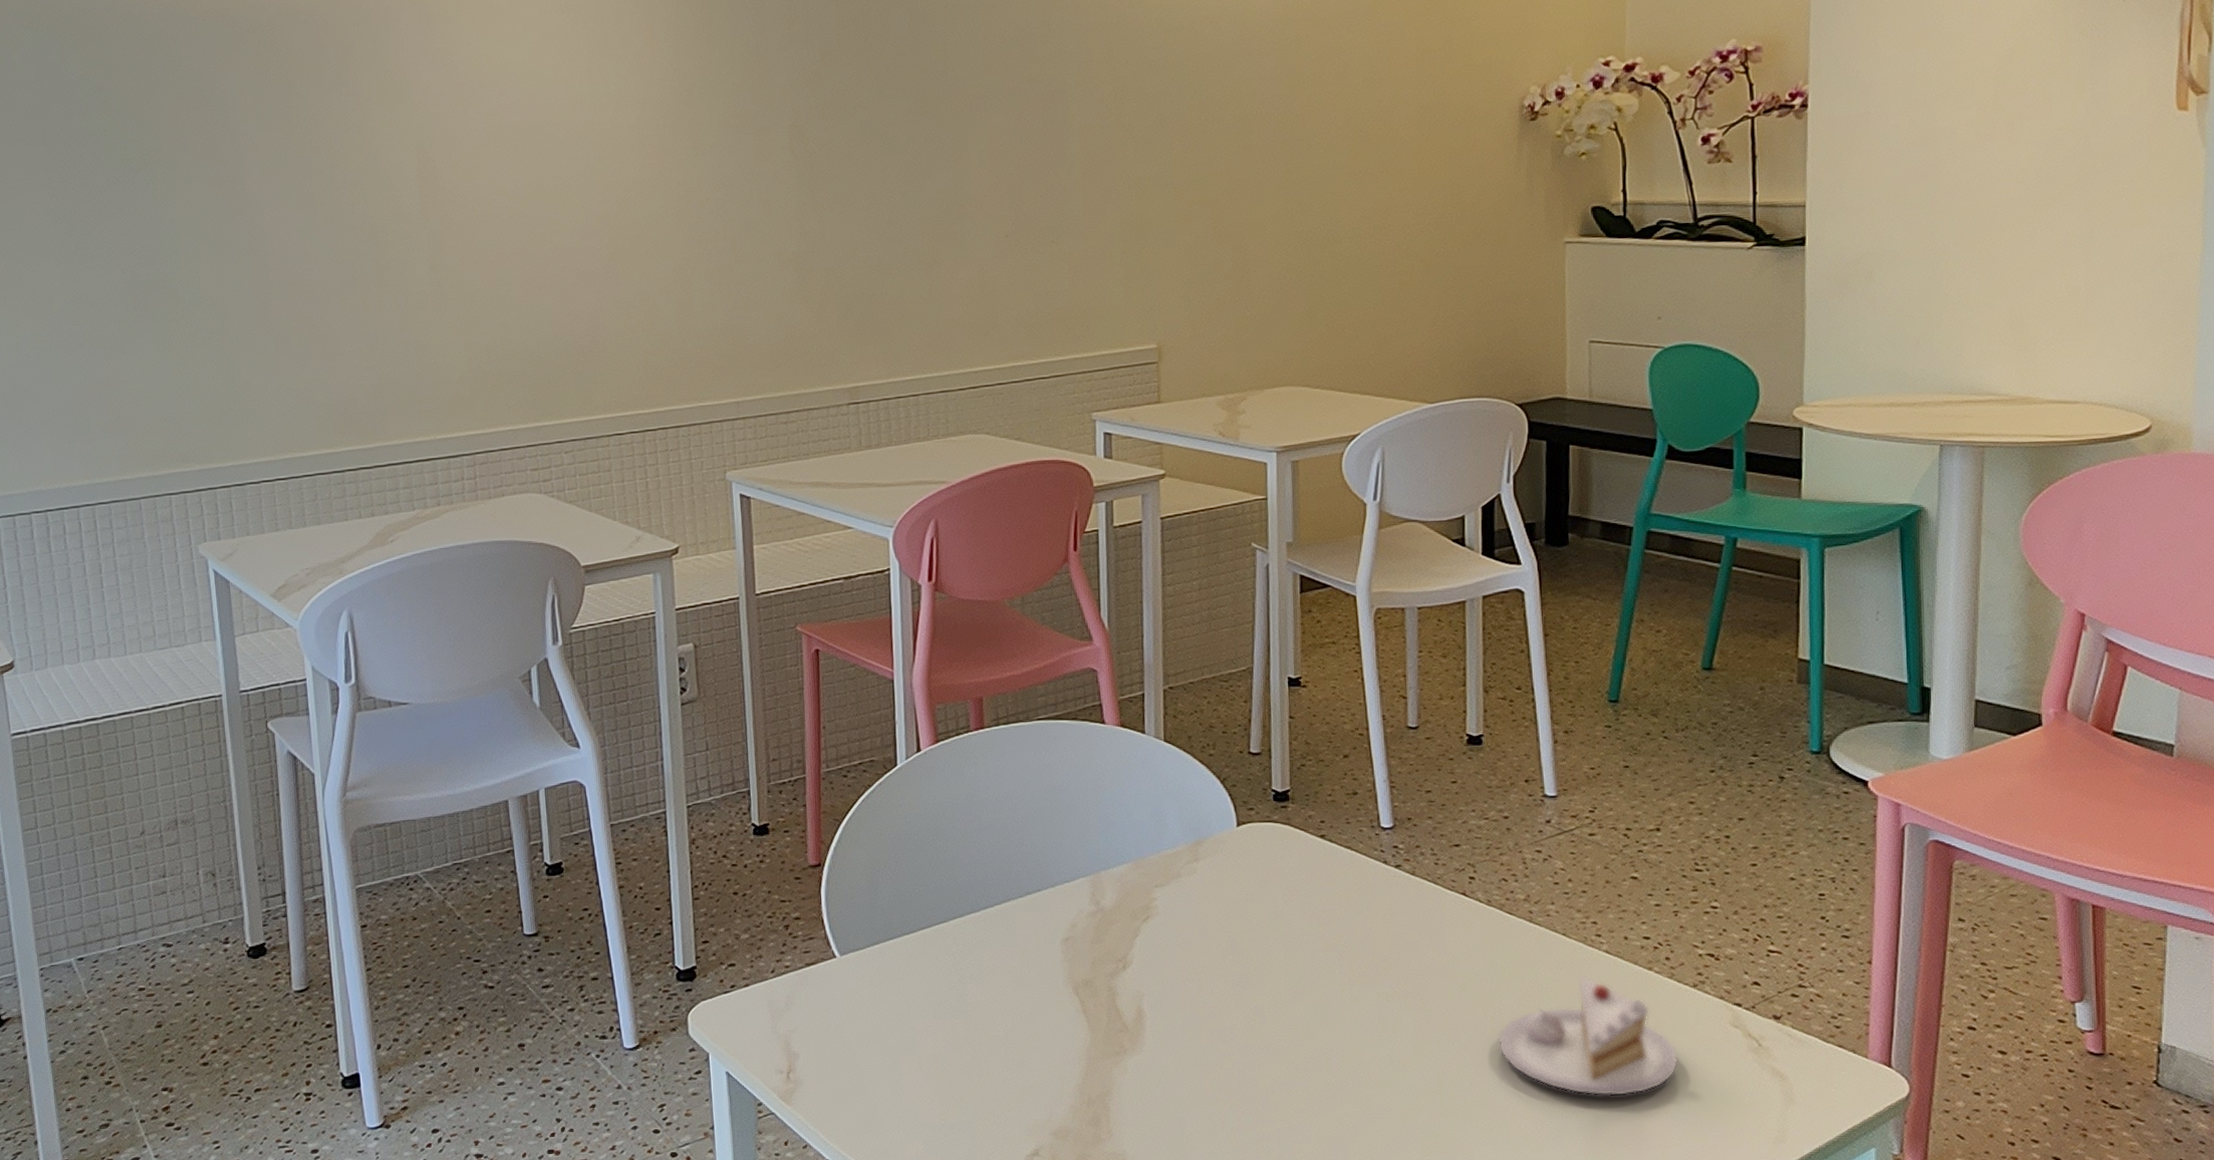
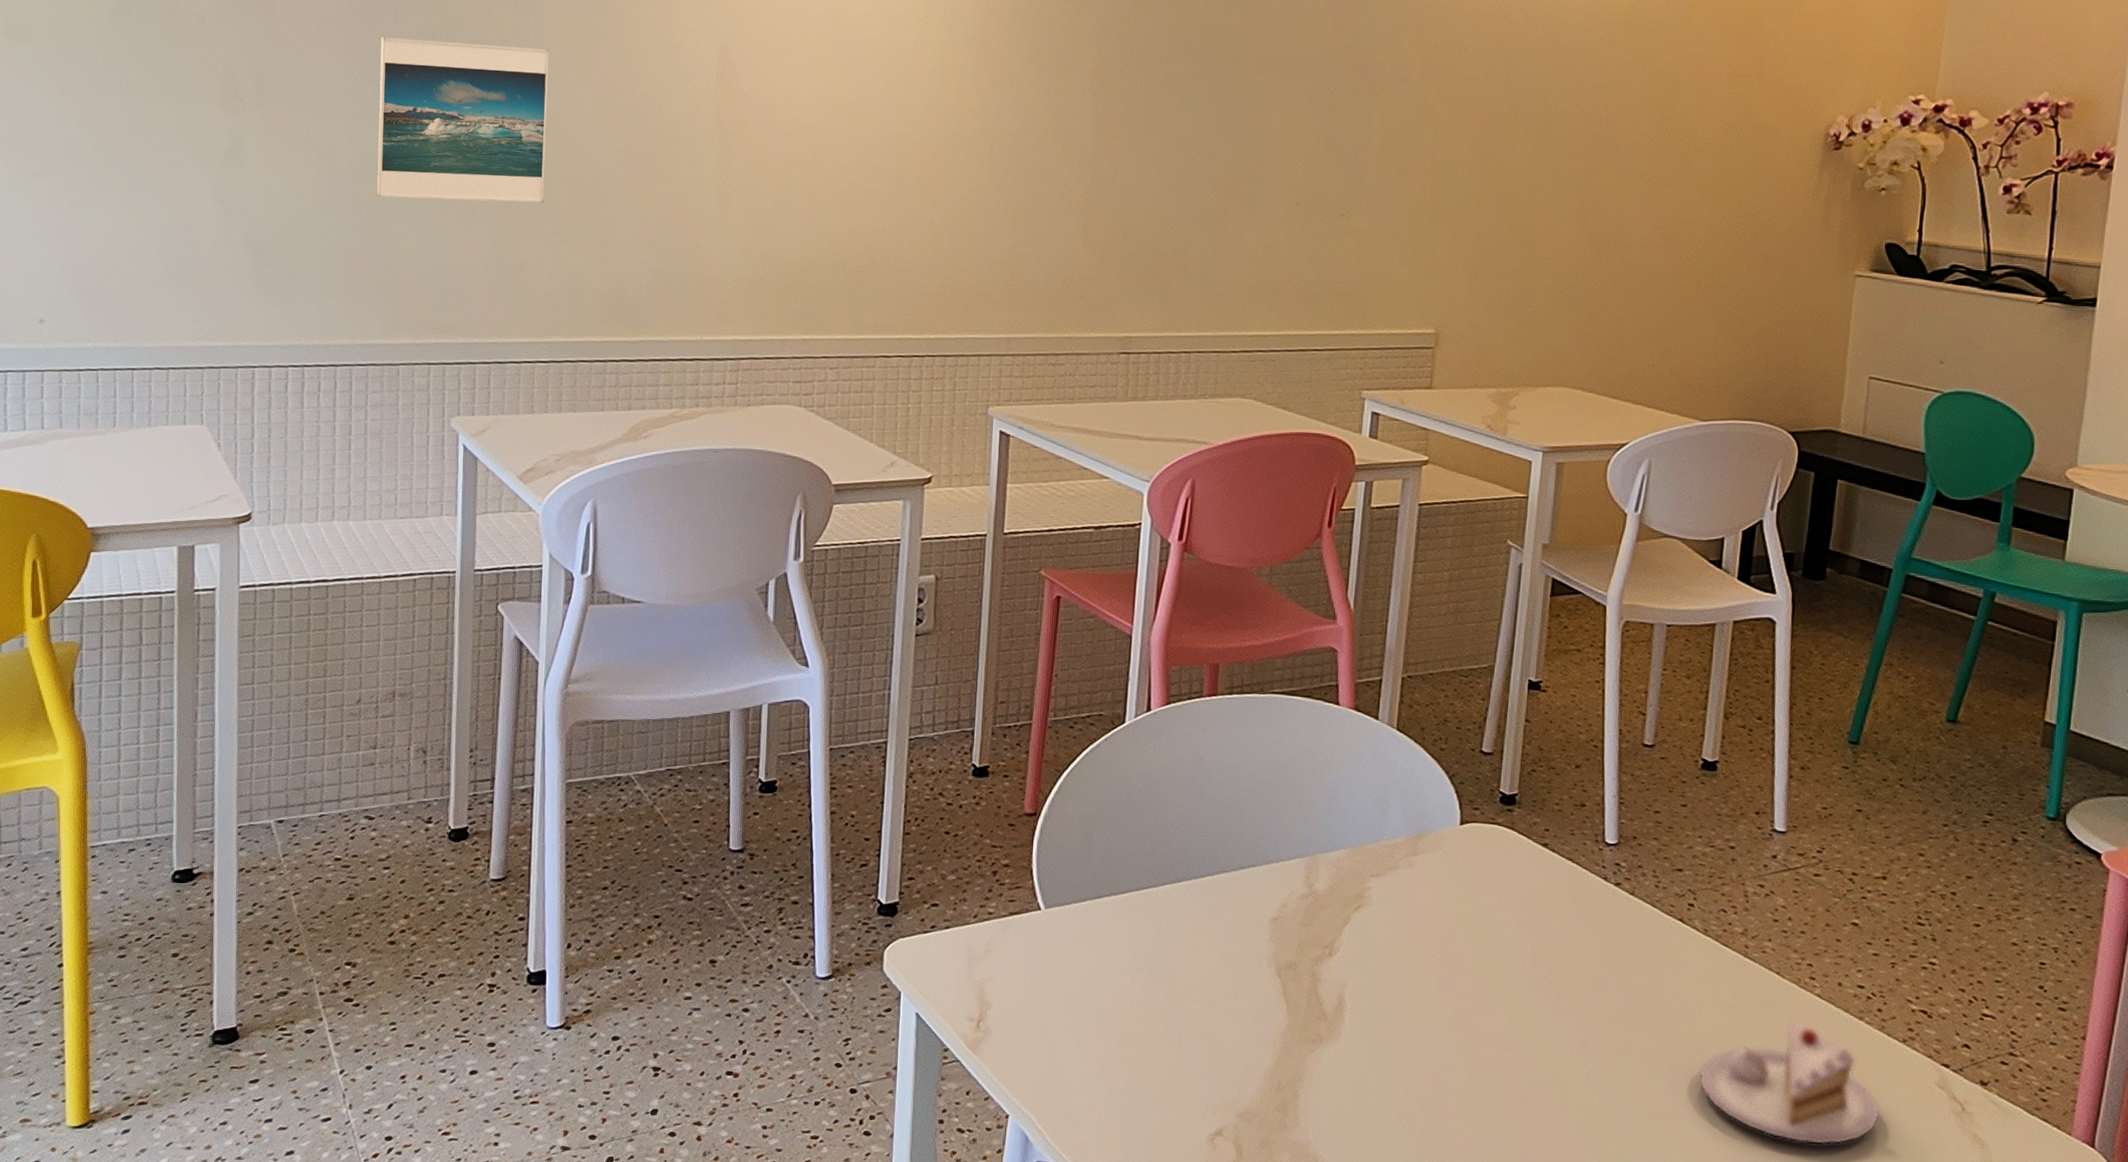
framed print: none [81,169,263,336] -> present [376,37,549,203]

